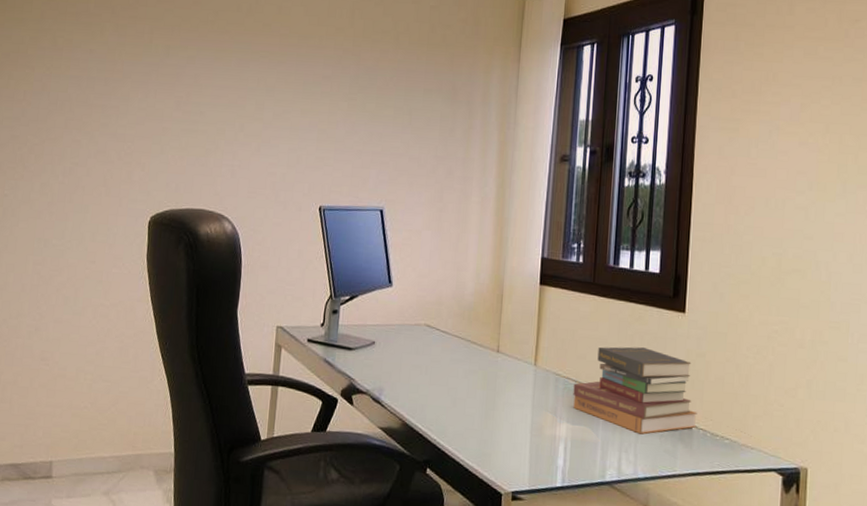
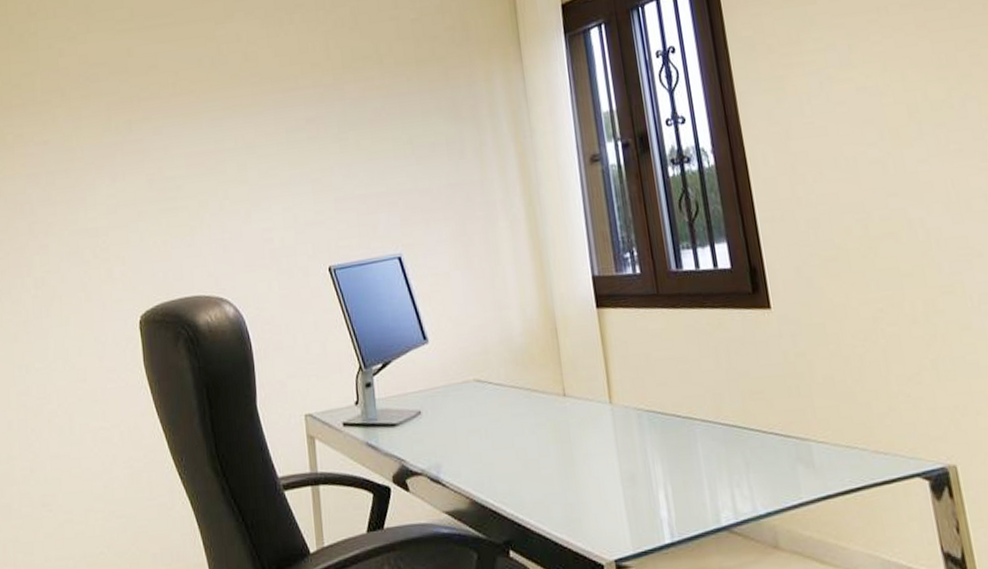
books: present [573,346,697,434] -> none [660,358,815,462]

